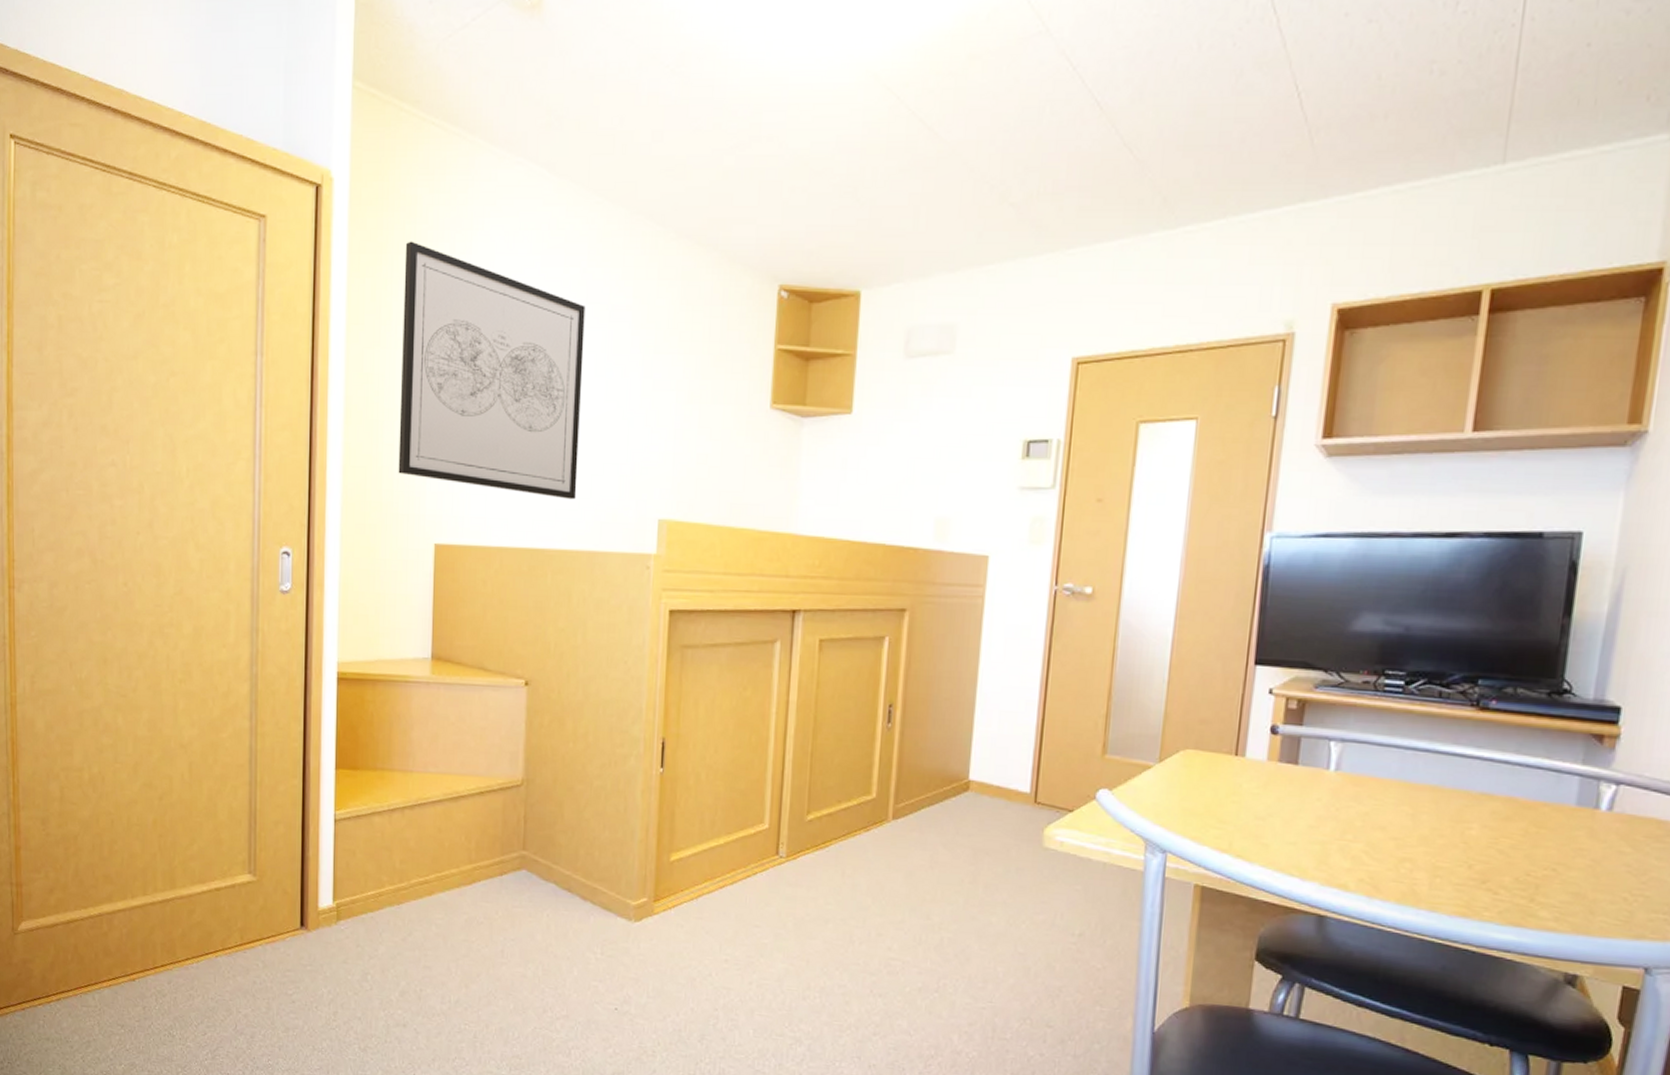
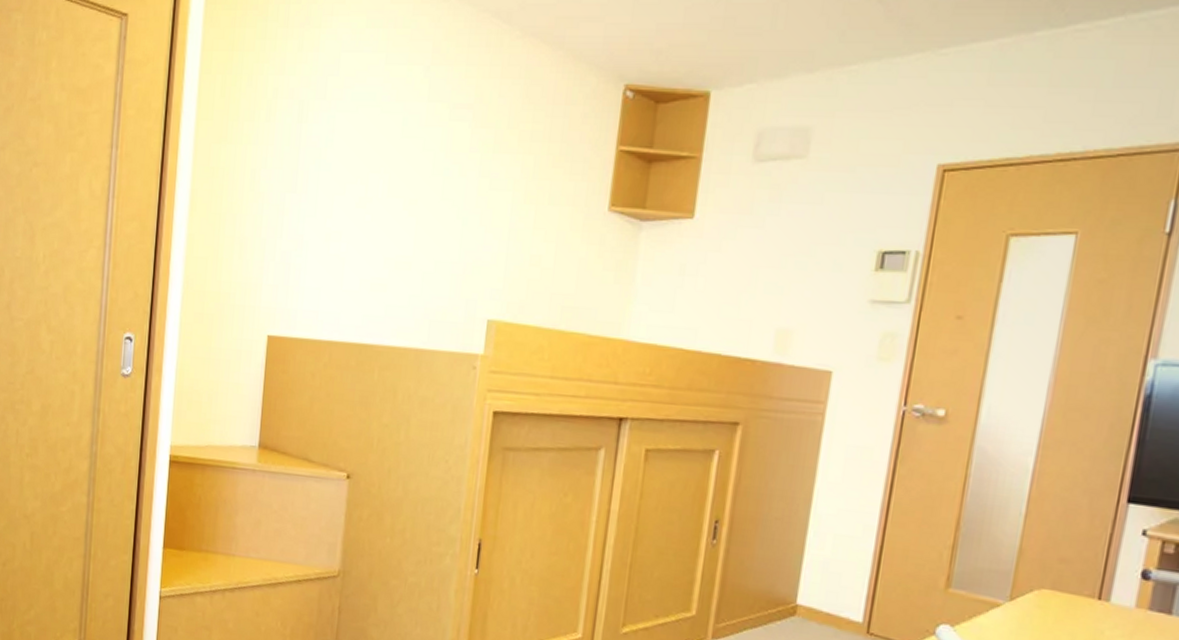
wall art: present [398,241,585,500] -> none [237,38,427,297]

